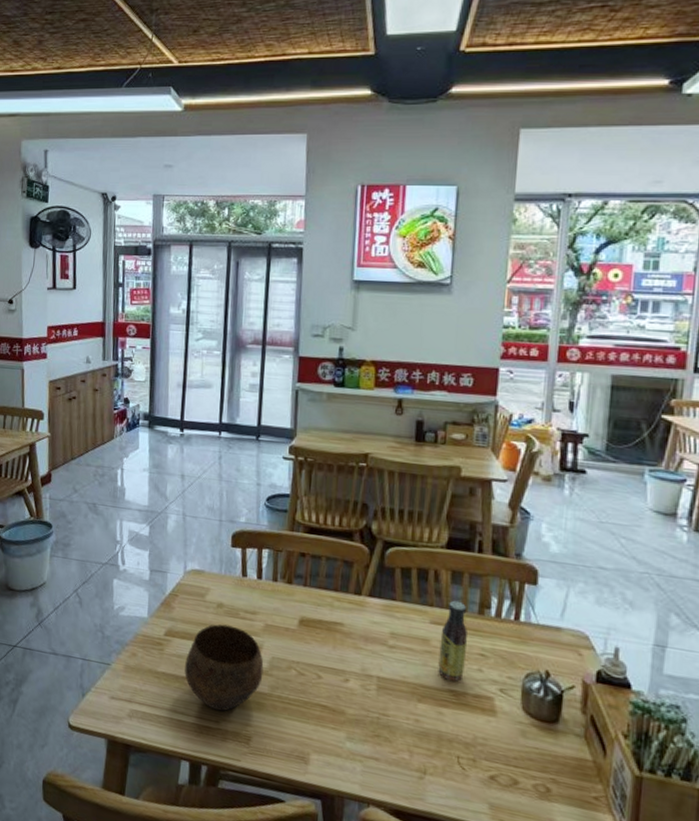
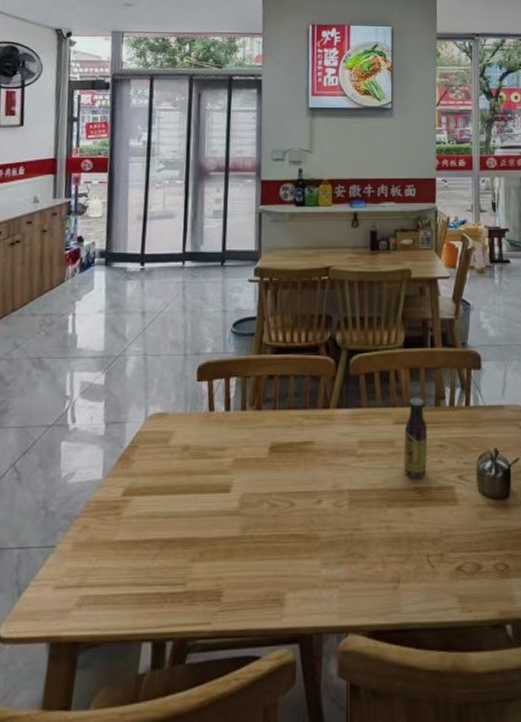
bowl: present [184,624,264,712] -> none [146,468,234,571]

